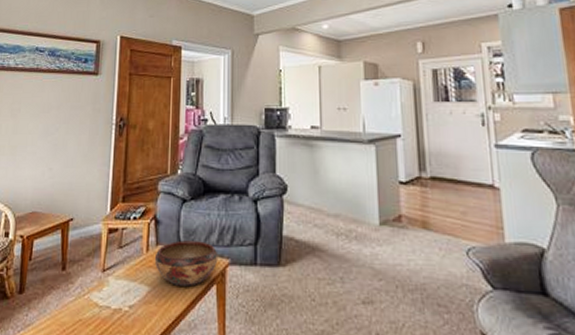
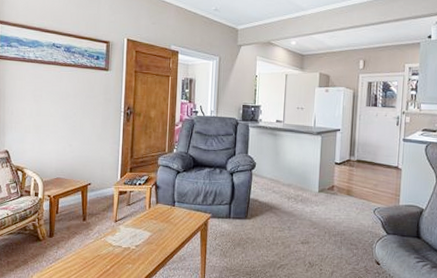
decorative bowl: present [154,240,218,287] -> none [155,200,203,232]

